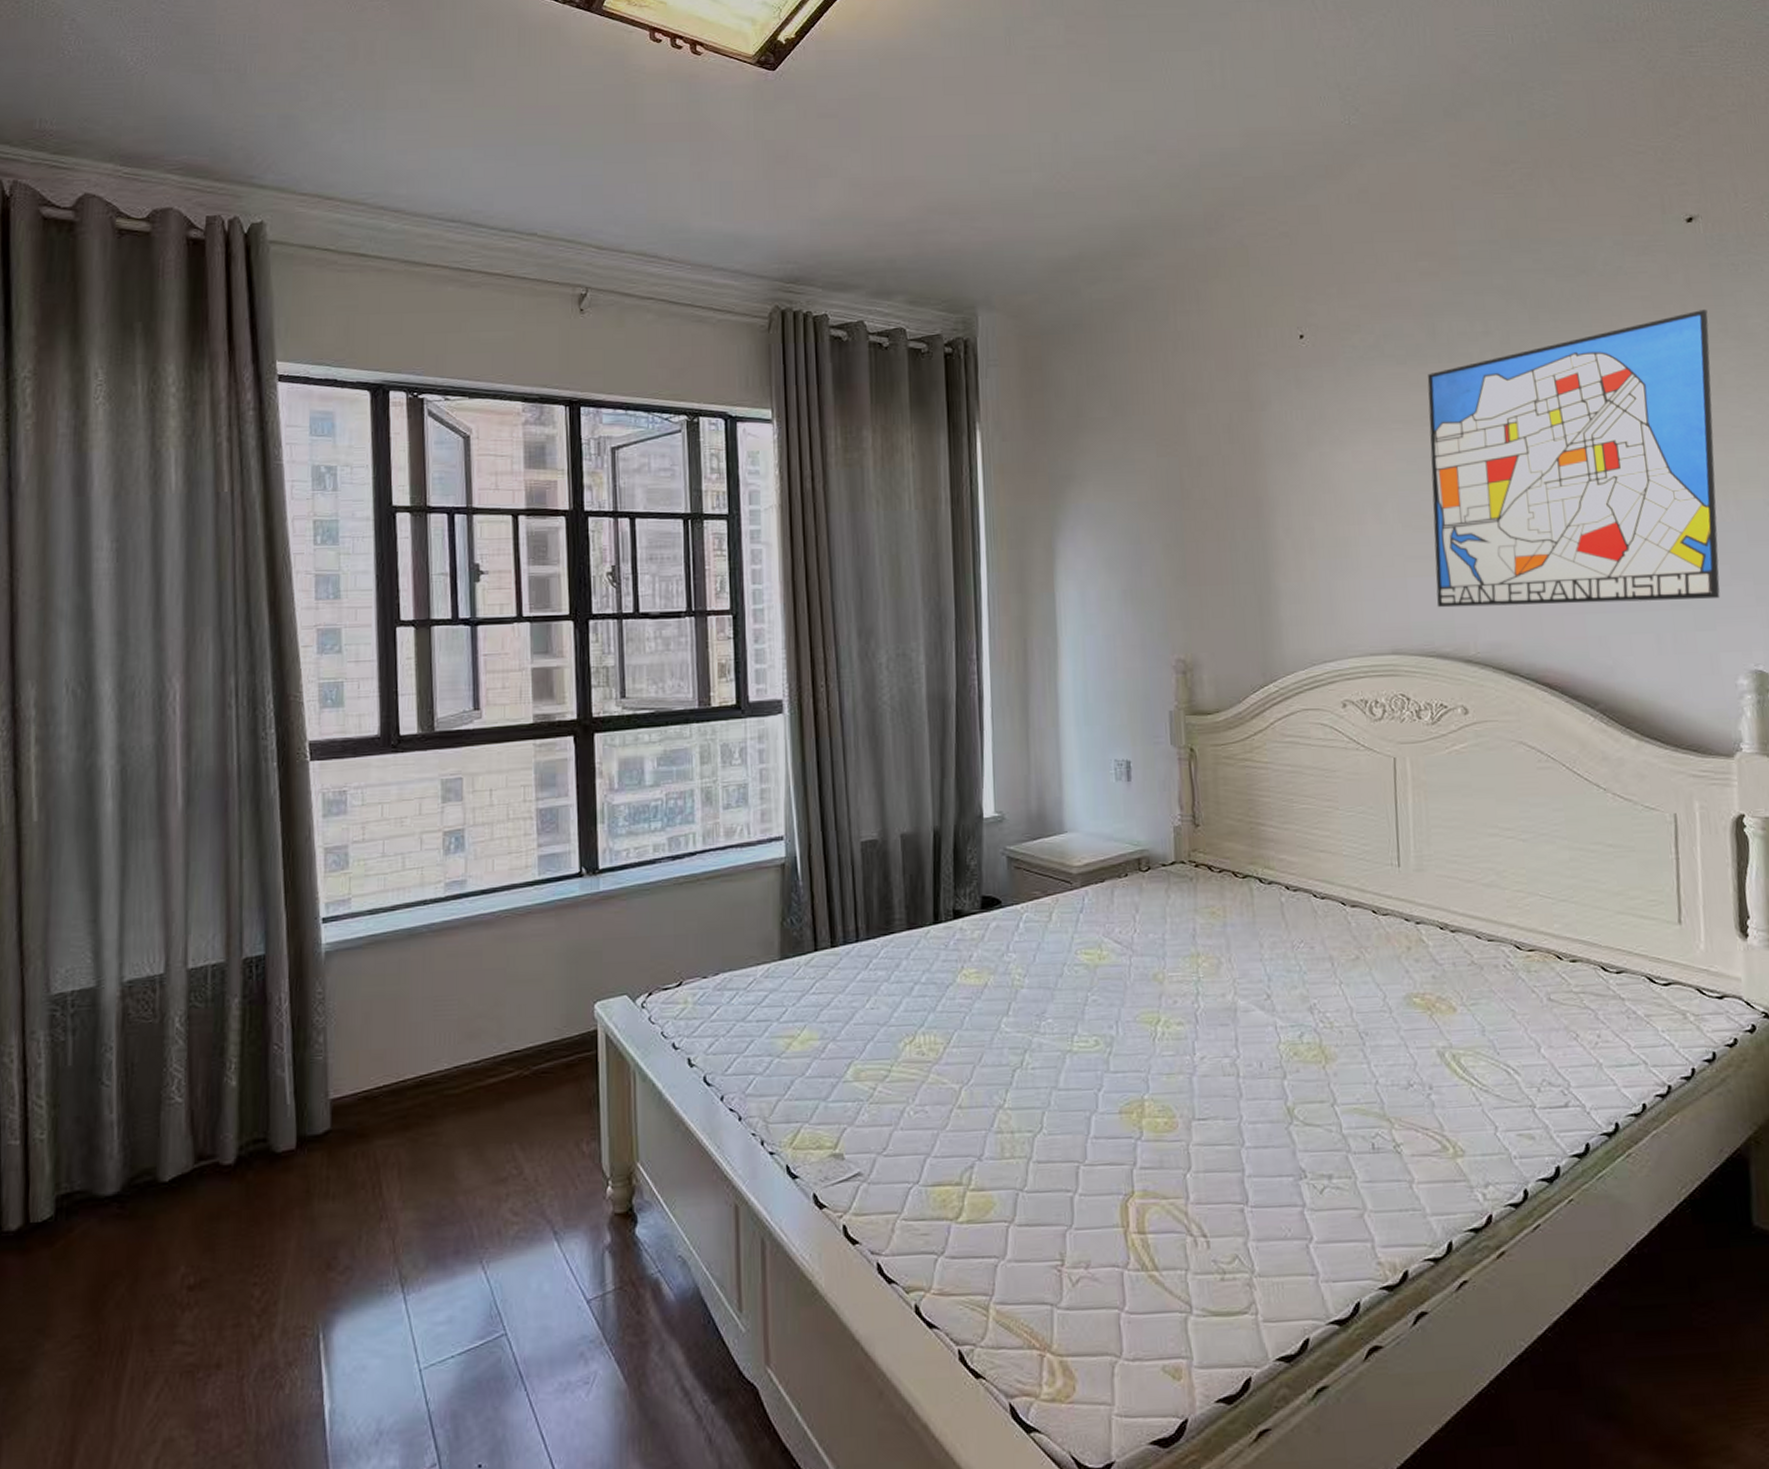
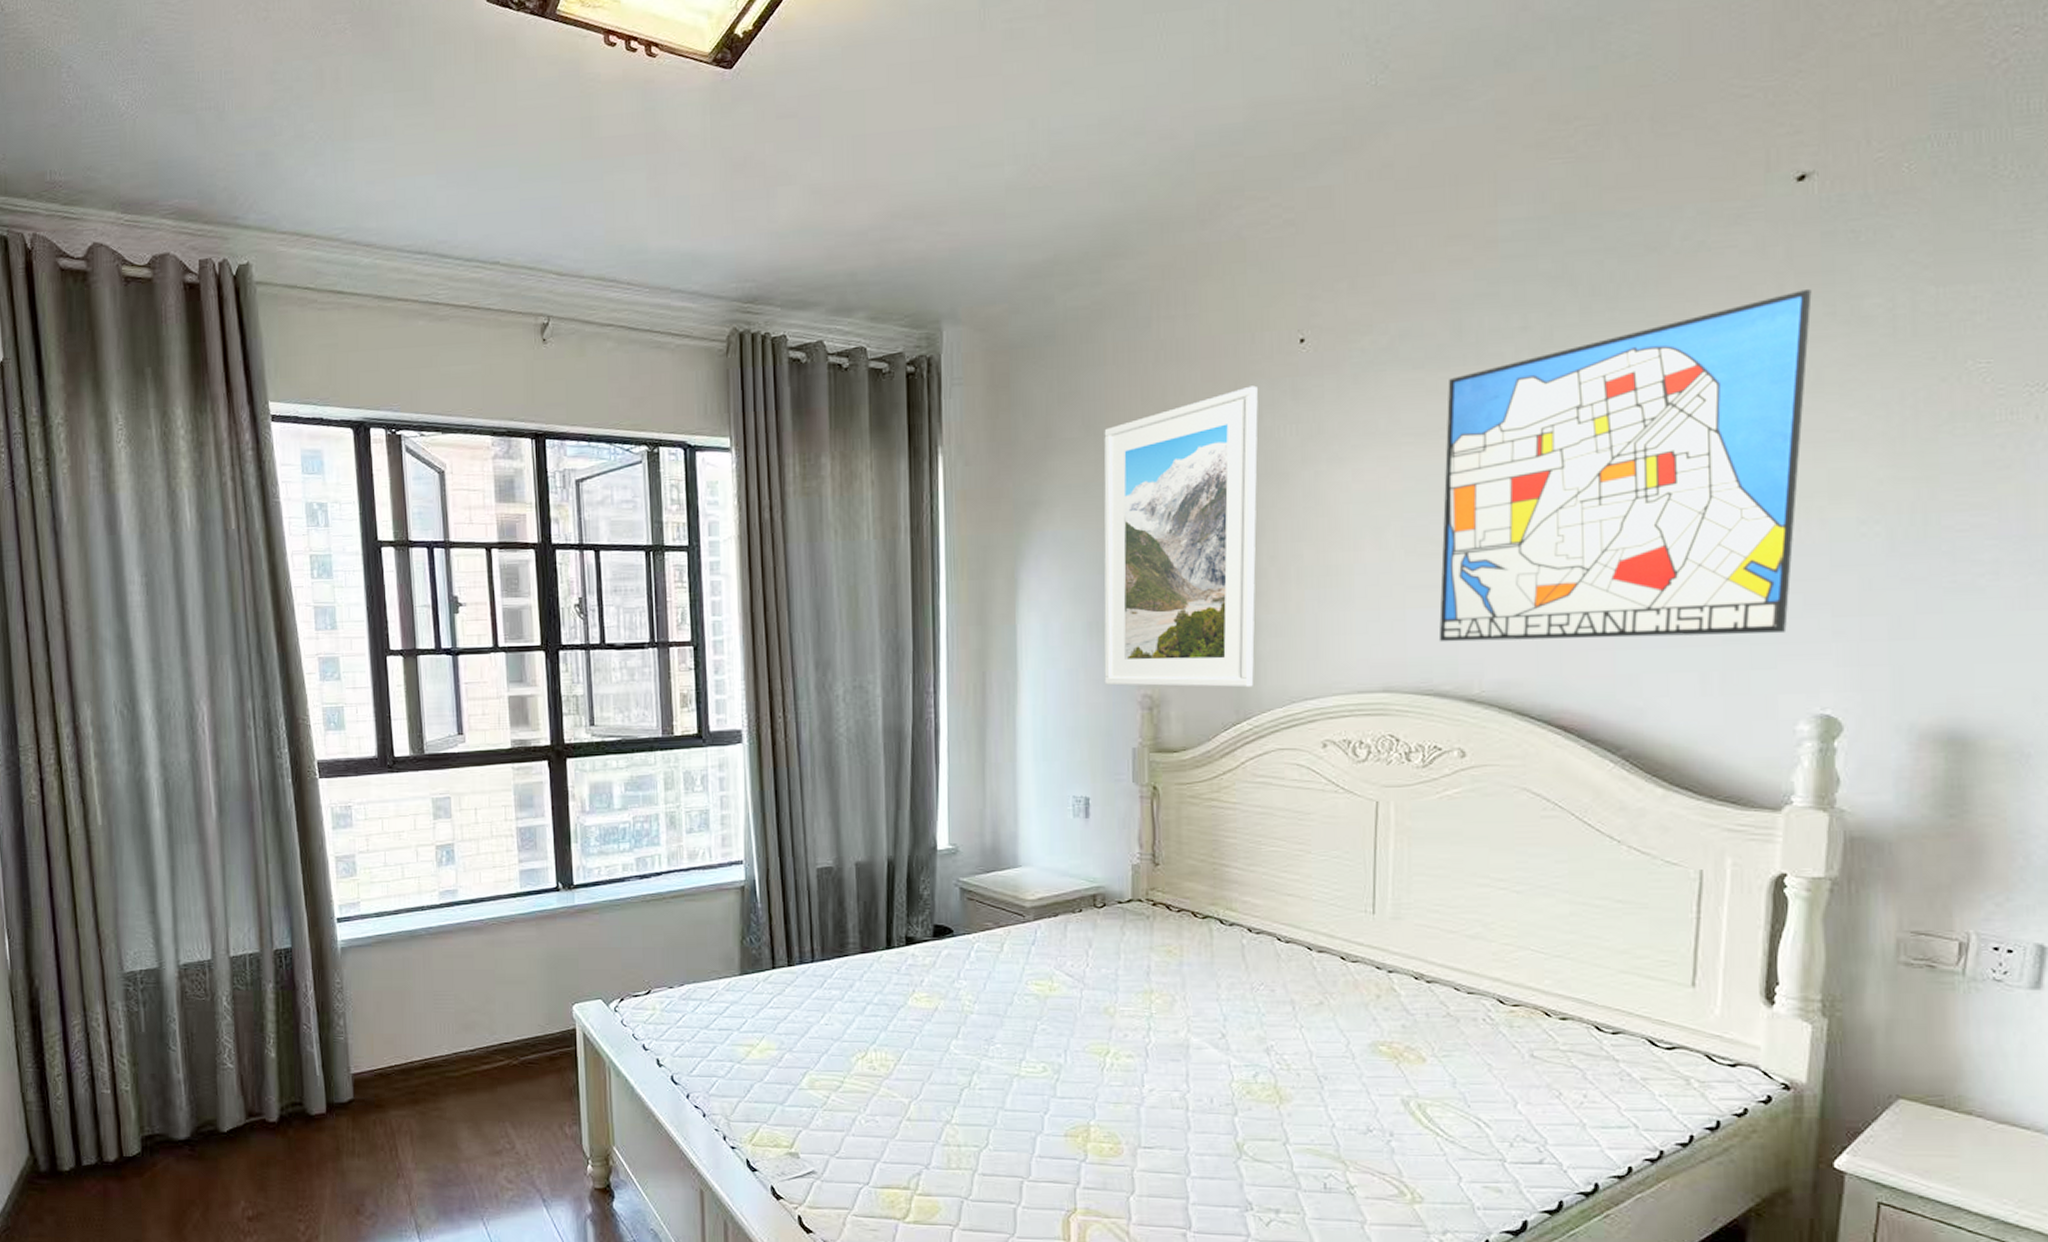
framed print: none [1130,375,1277,652] -> present [1104,385,1258,688]

